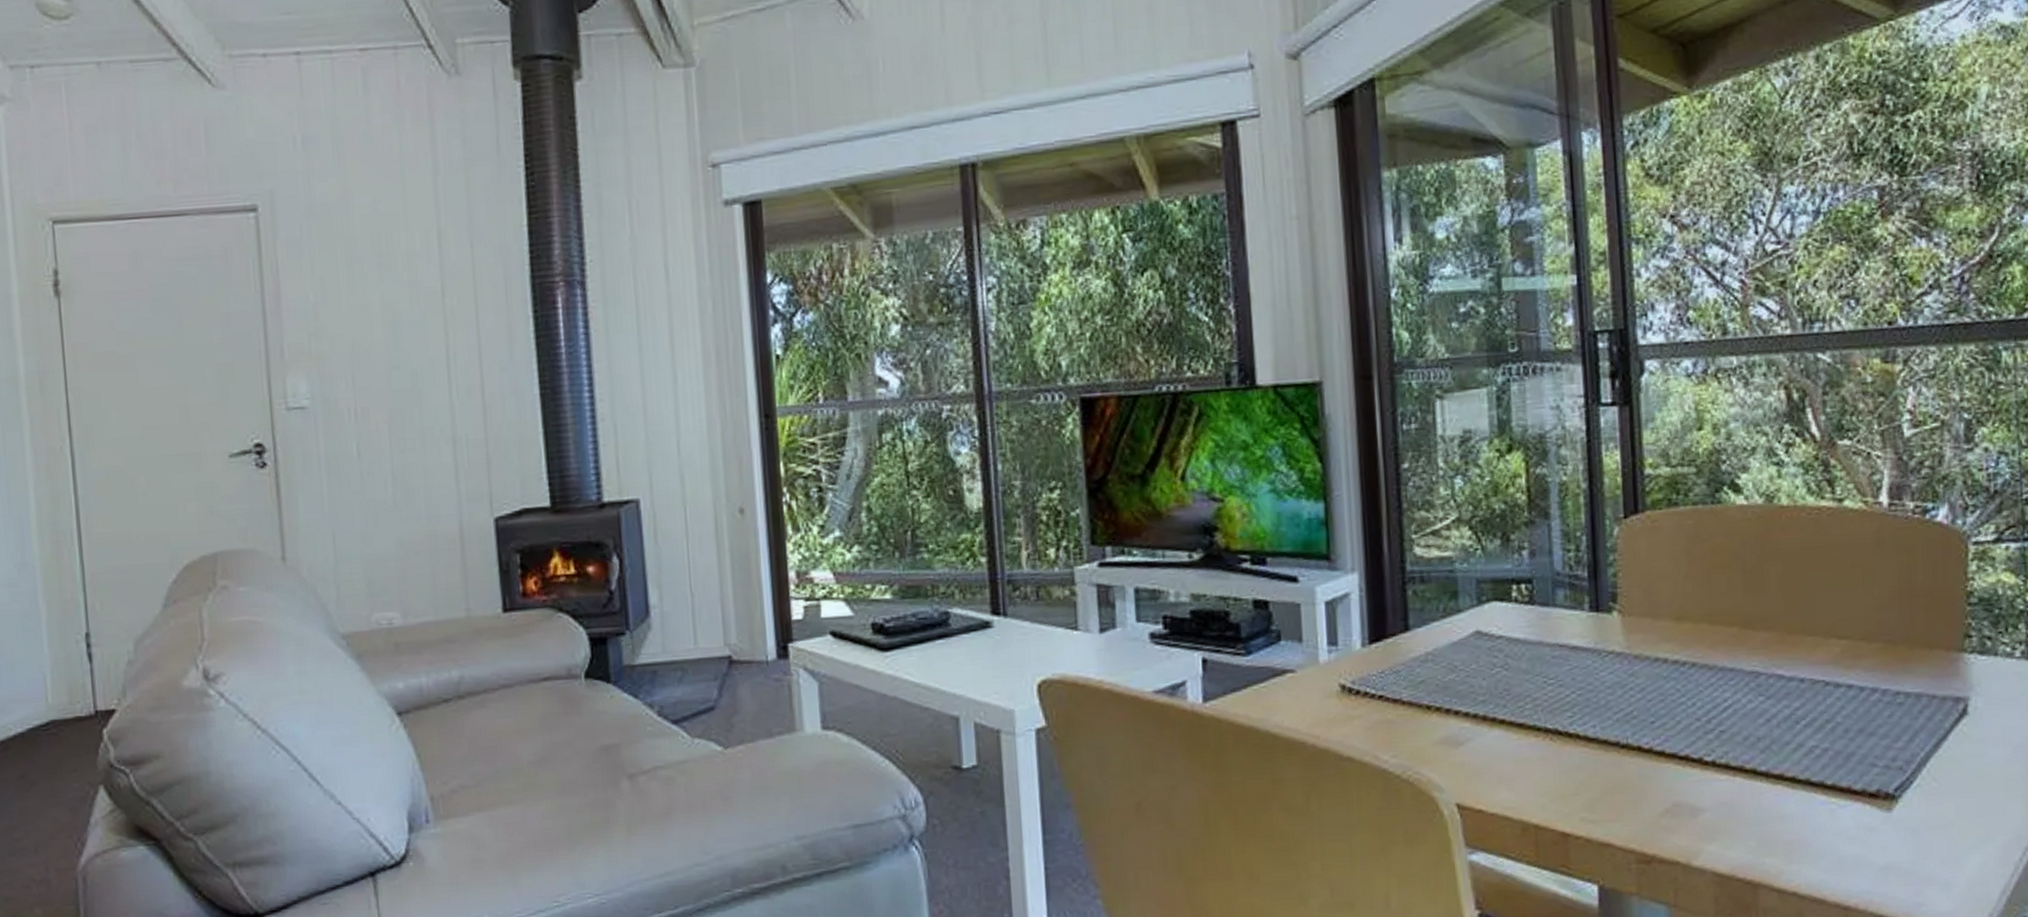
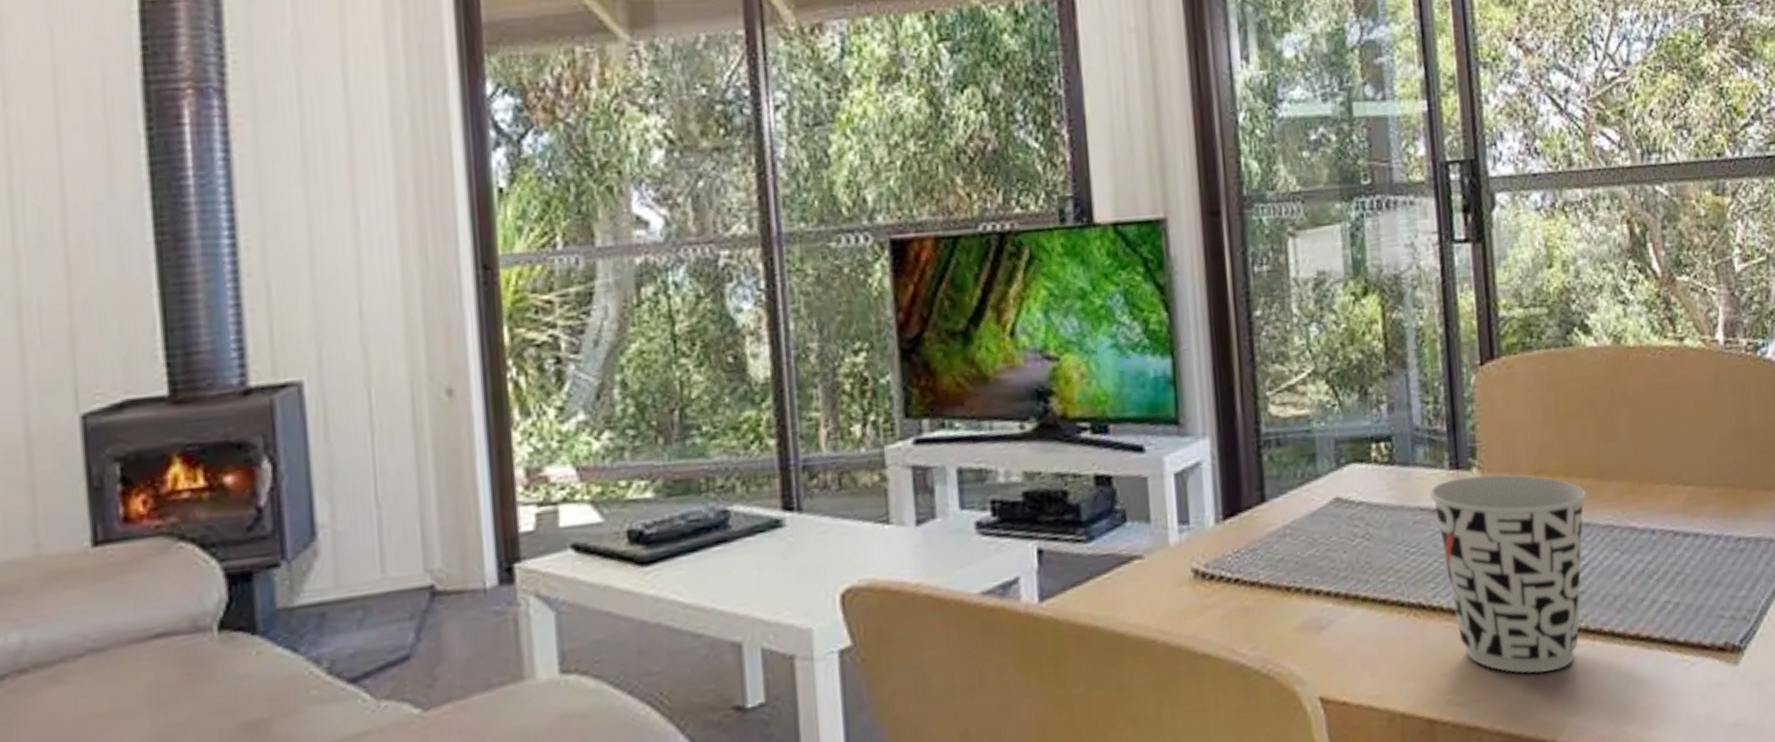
cup: none [1569,618,1732,802] -> present [1429,474,1587,674]

